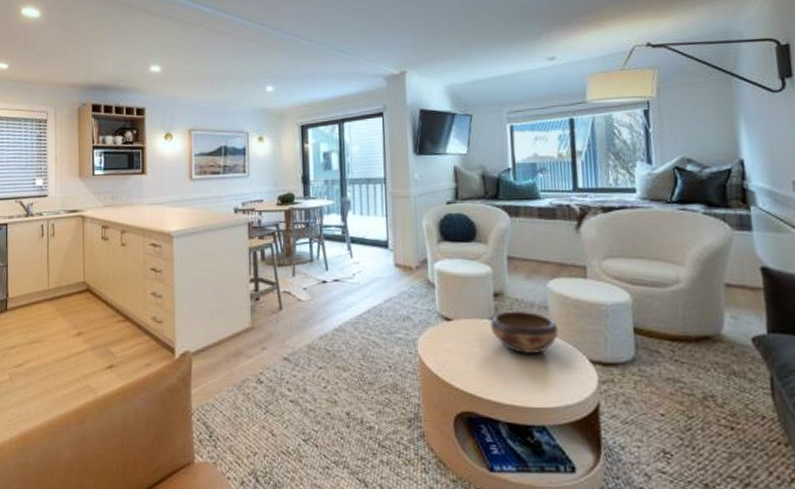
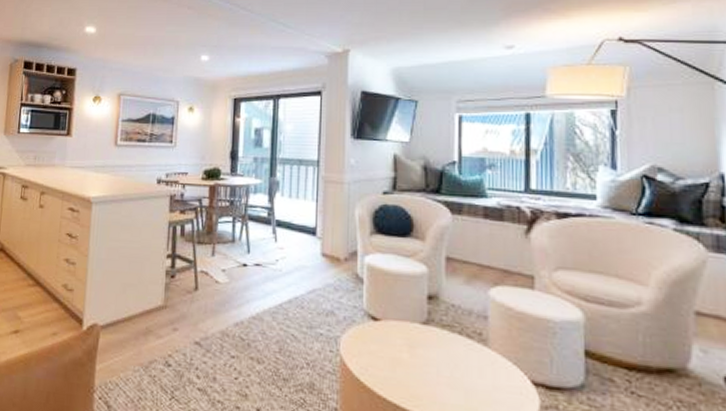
decorative bowl: present [490,310,559,353] -> none [421,316,498,367]

